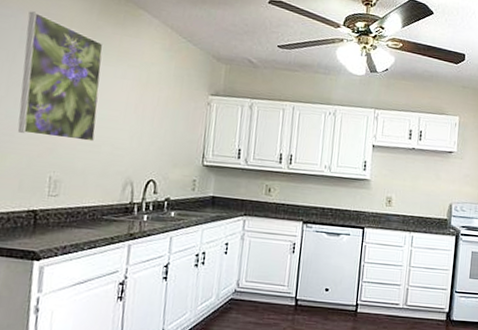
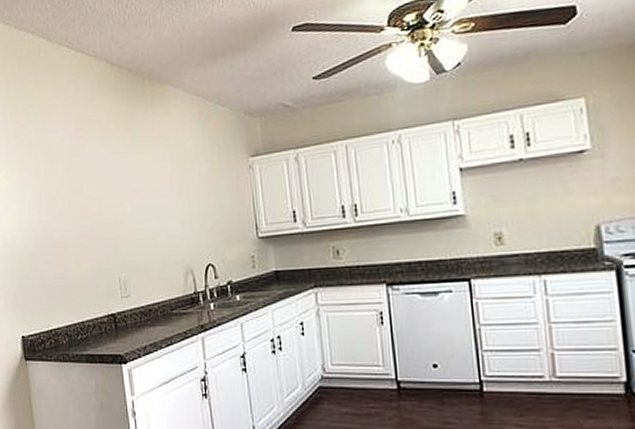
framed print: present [18,11,104,142] -> none [72,118,150,240]

